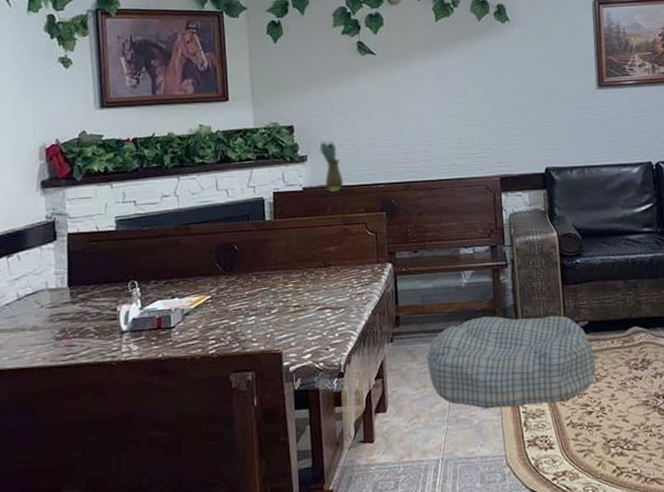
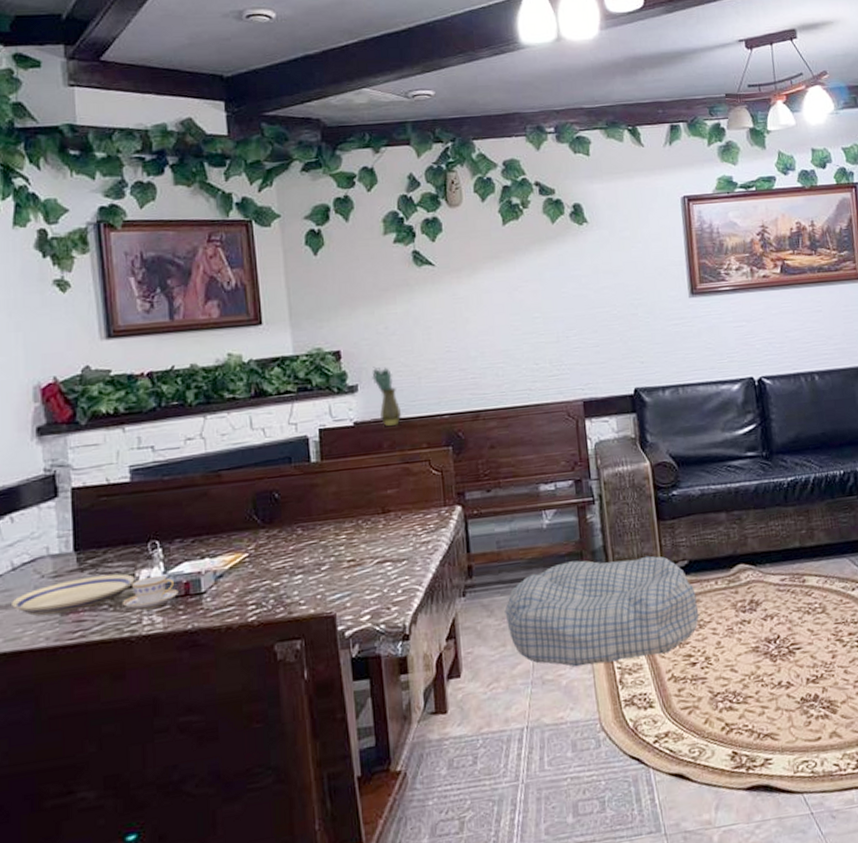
plate: none [16,307,117,340] -> present [12,574,135,616]
teacup: none [105,310,152,340] -> present [122,575,179,611]

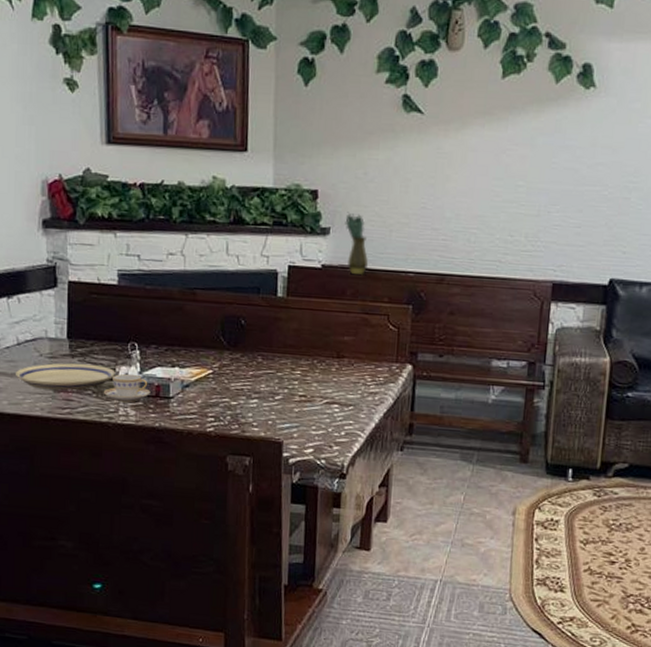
dog bed: present [504,555,700,667] -> none [437,439,630,547]

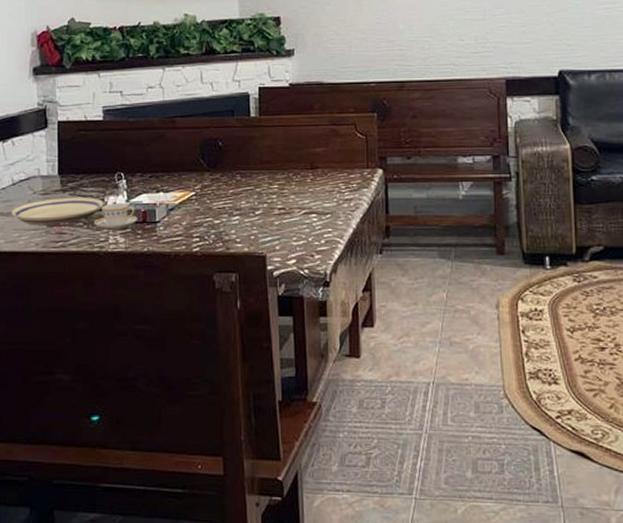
vase: present [345,212,369,276] -> none [307,33,333,90]

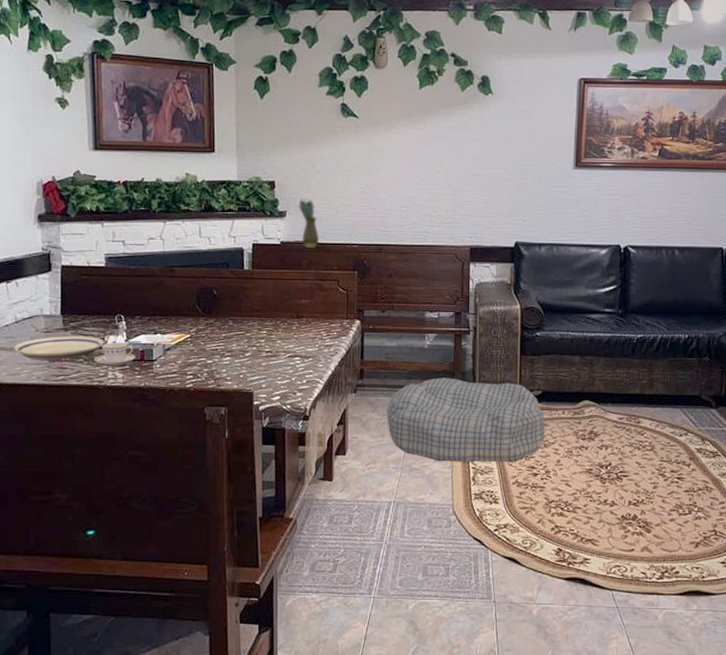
vase: none [307,33,333,90] -> present [298,198,320,249]
dog bed: none [418,233,612,334] -> present [386,378,546,463]

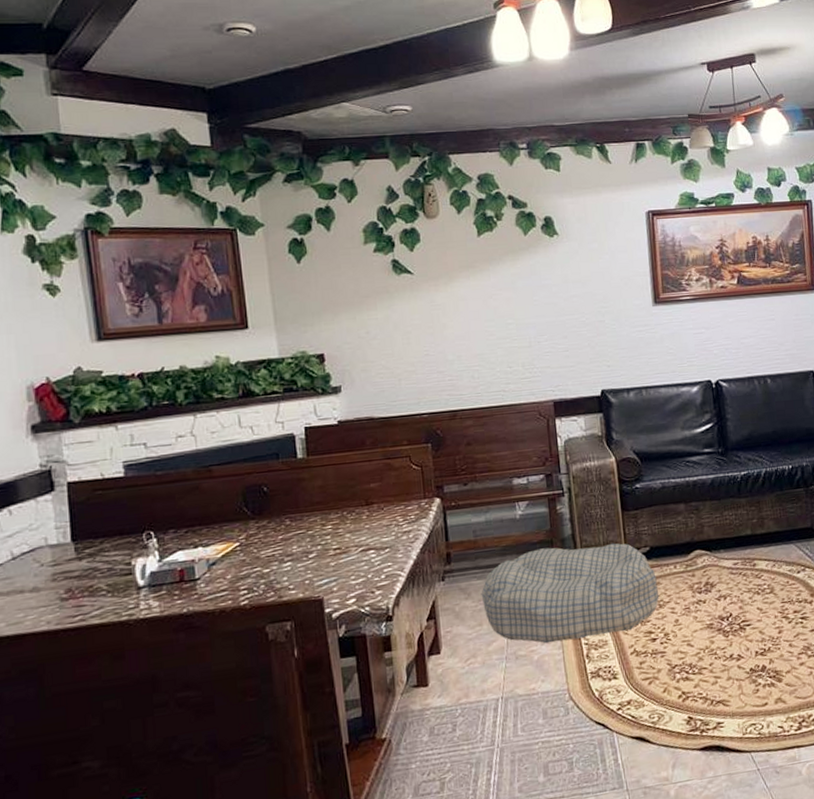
plate: present [14,336,104,360] -> none [13,562,132,602]
teacup: present [93,342,136,367] -> none [119,563,174,596]
vase: present [298,198,320,249] -> none [354,369,384,425]

